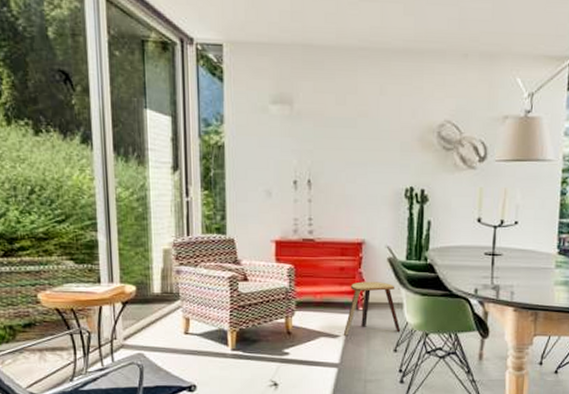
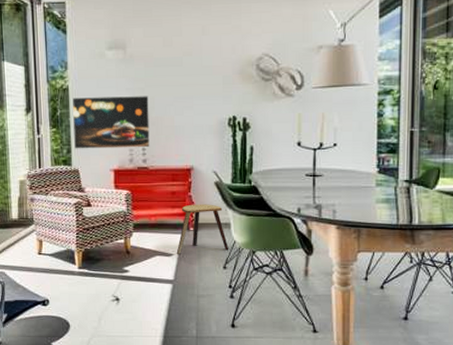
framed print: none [228,157,317,218] -> present [71,96,150,149]

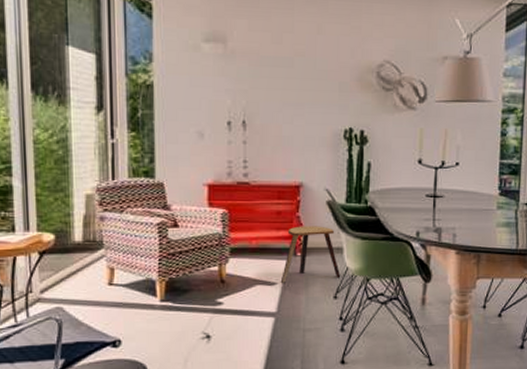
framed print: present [71,96,150,149] -> none [157,96,252,160]

